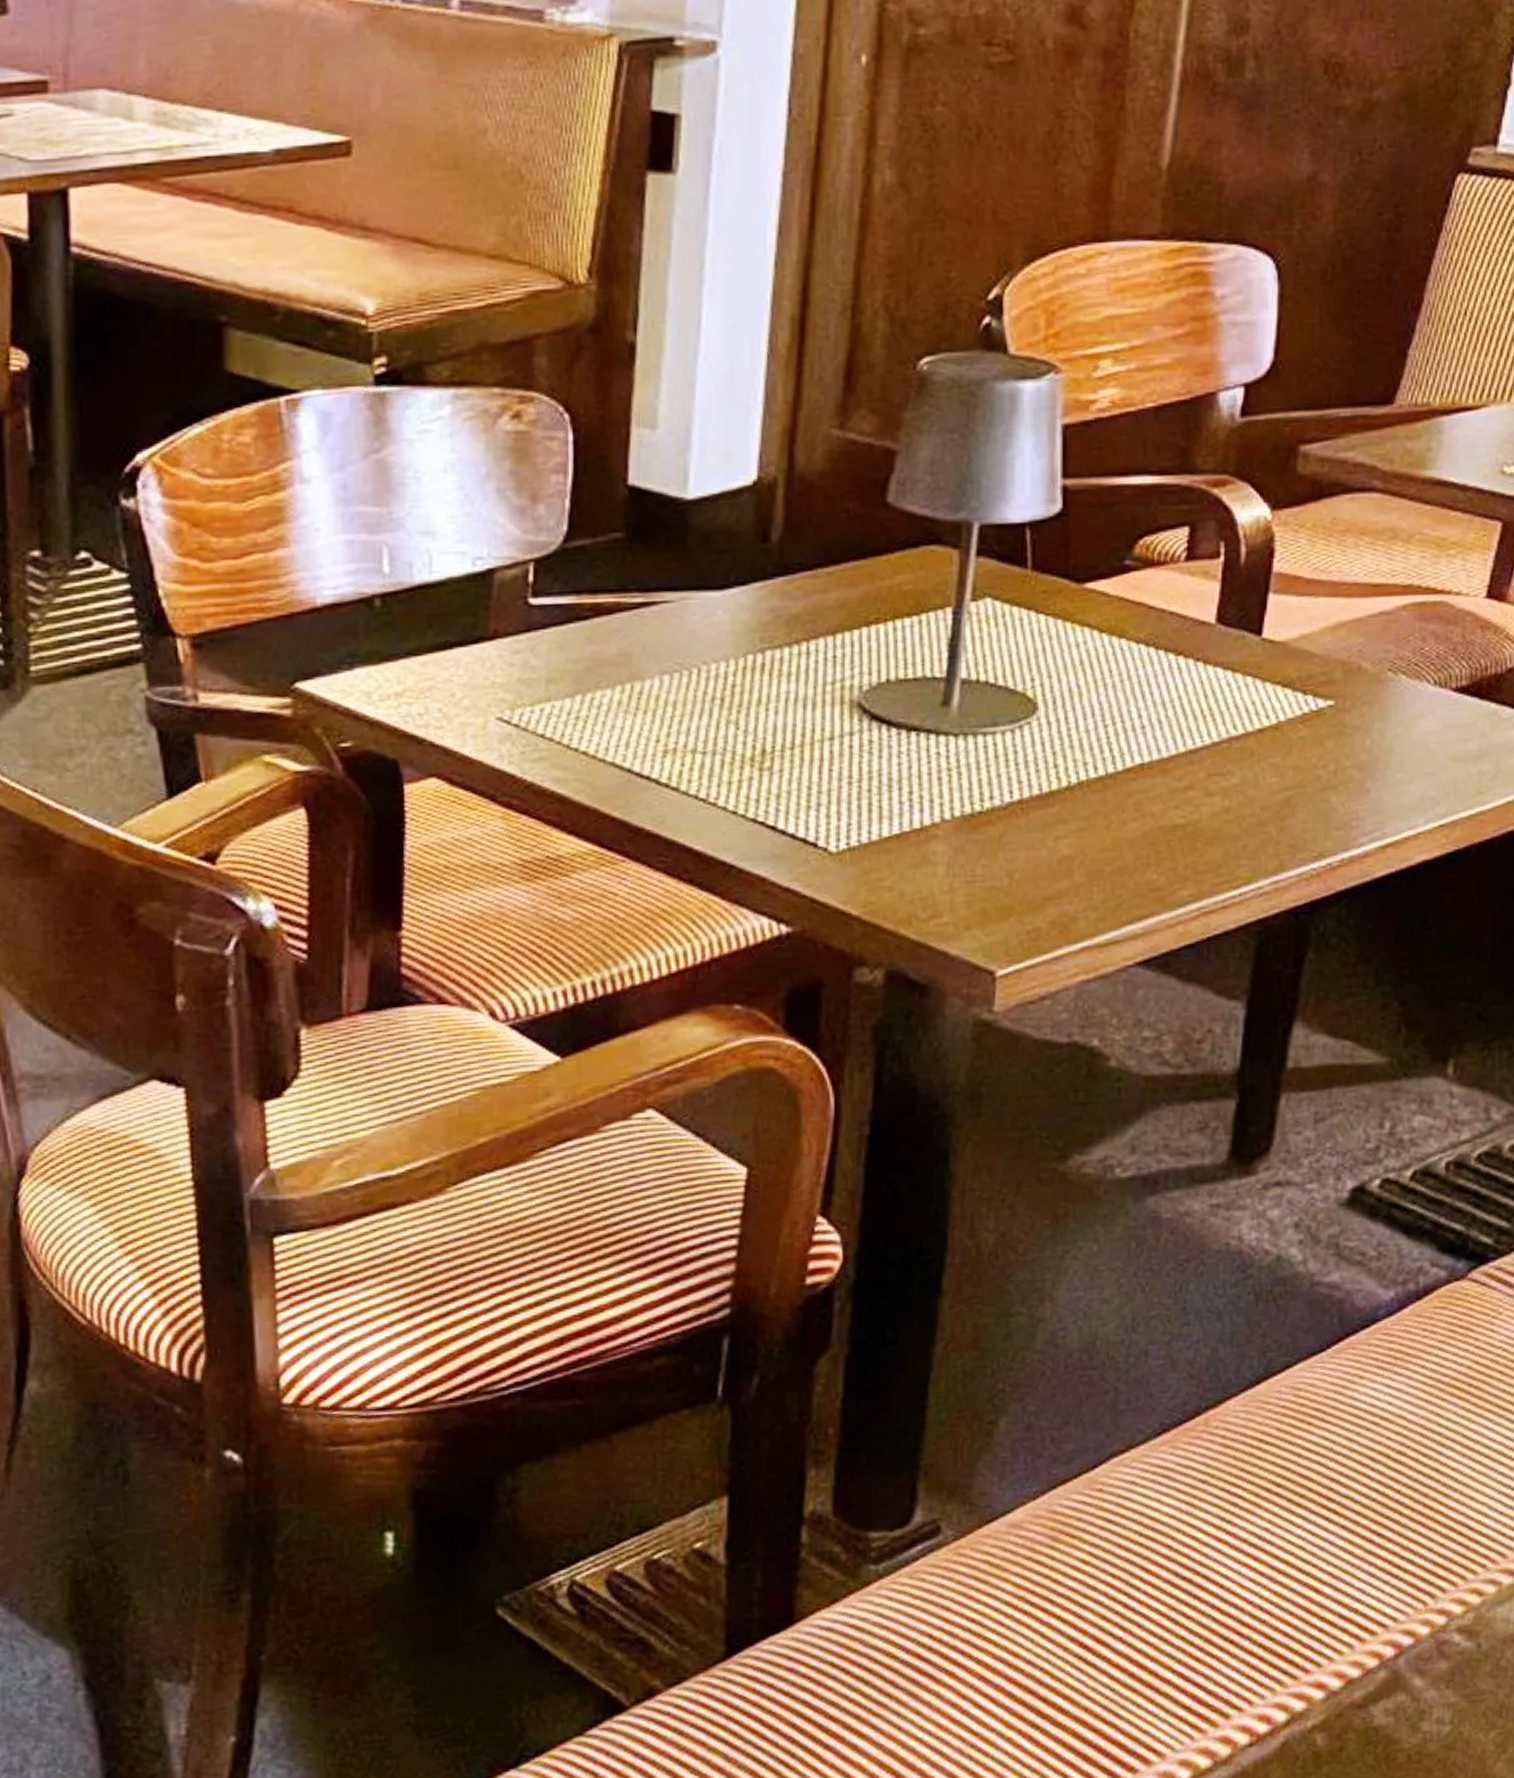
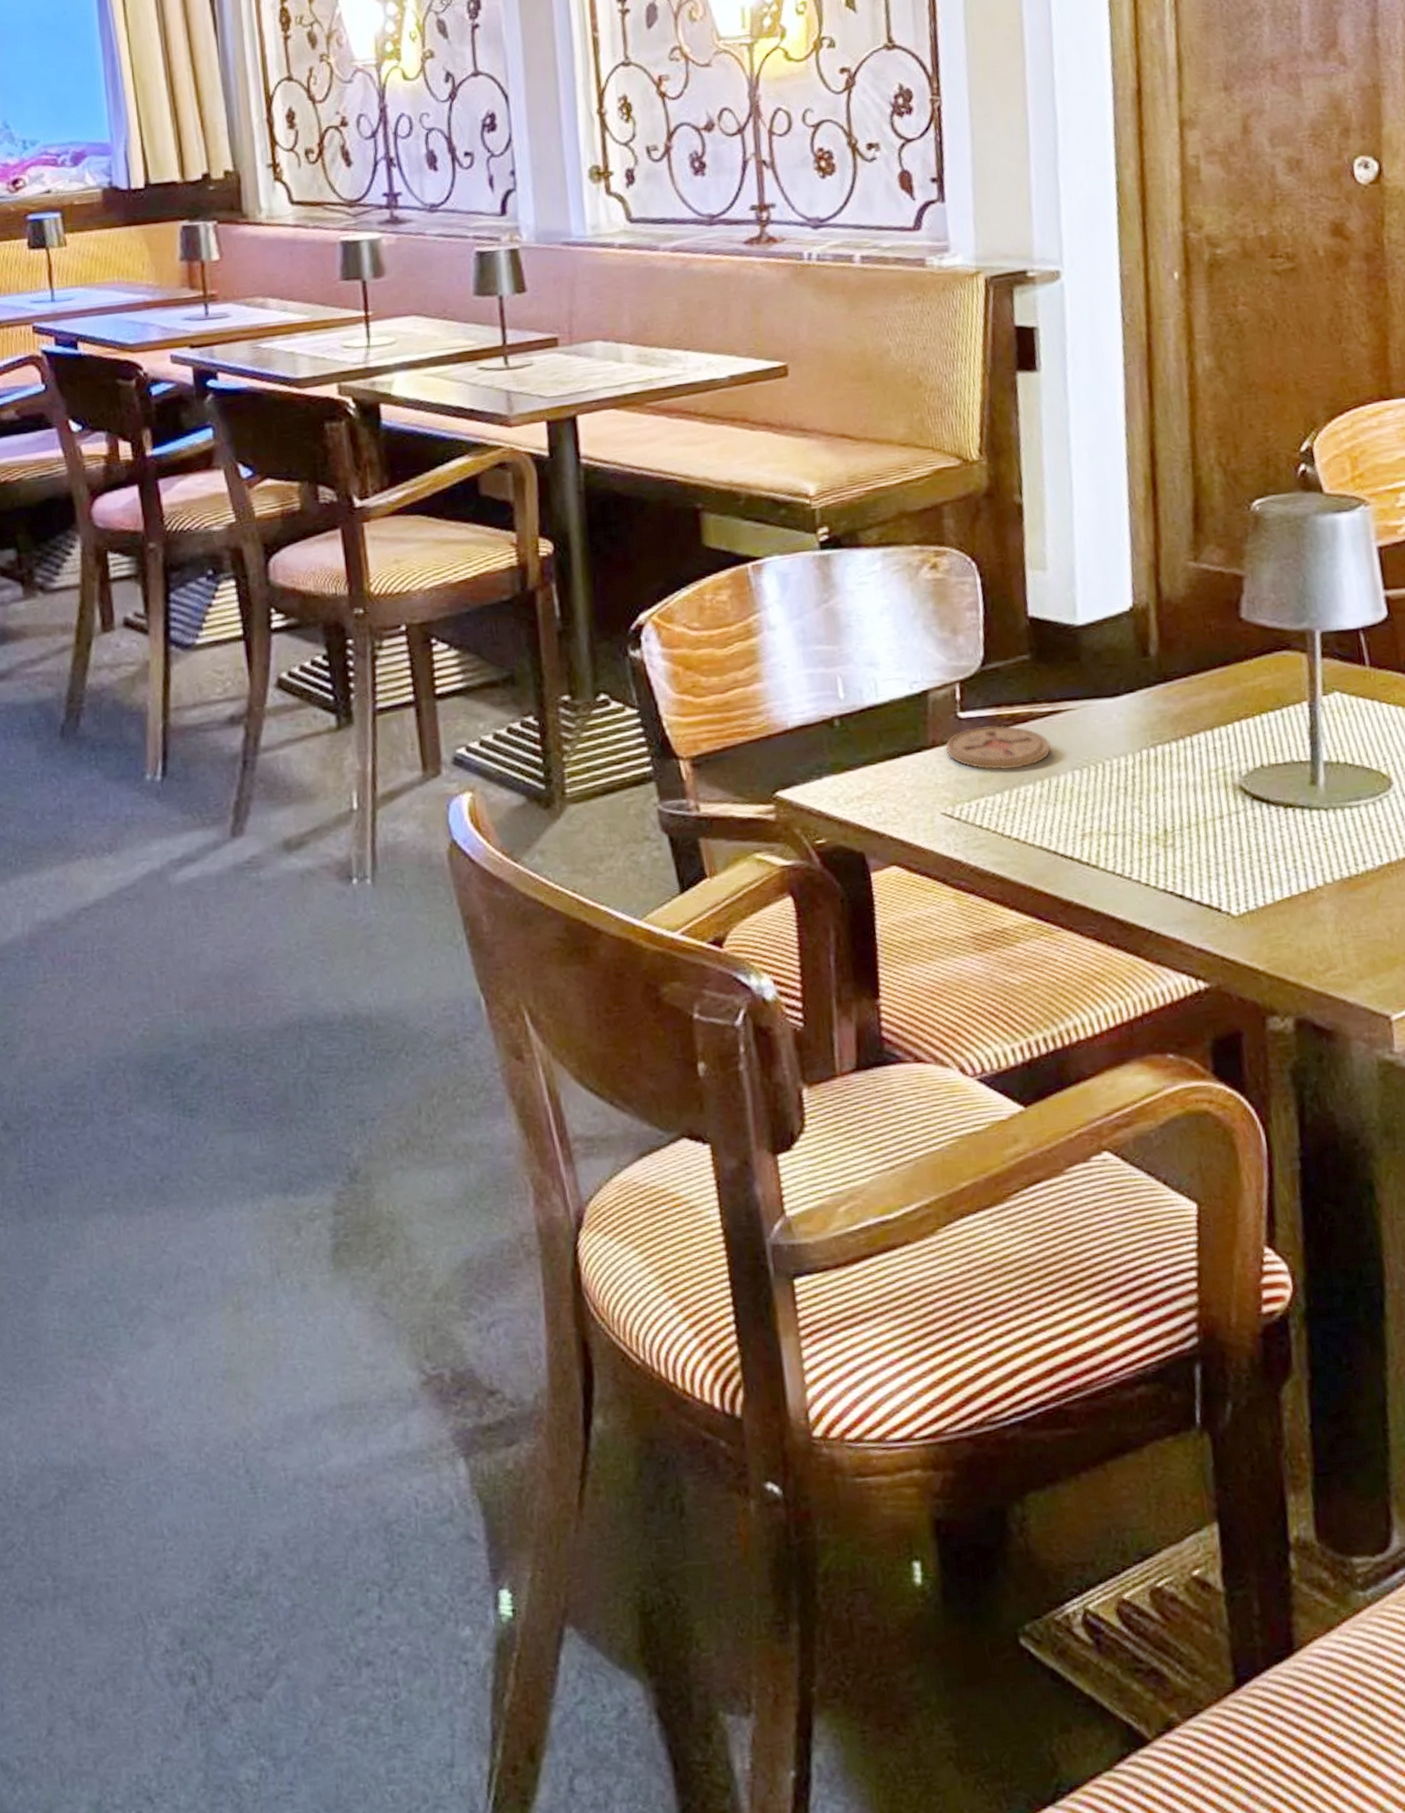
coaster: none [509,616,638,670] -> present [945,725,1051,770]

